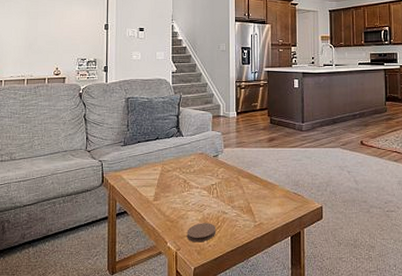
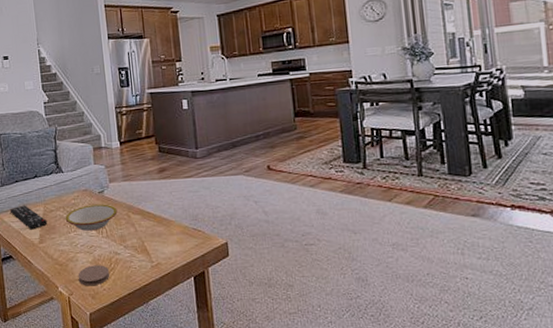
remote control: none [130,164,164,188] -> present [10,205,48,230]
bowl: none [180,167,229,191] -> present [65,204,118,231]

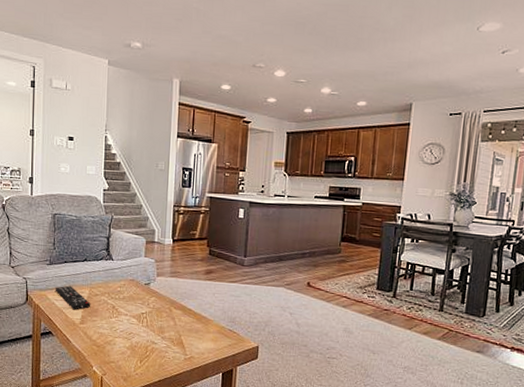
bowl: present [65,204,118,231] -> none [108,294,161,319]
coaster: present [78,265,109,286] -> none [113,350,144,370]

